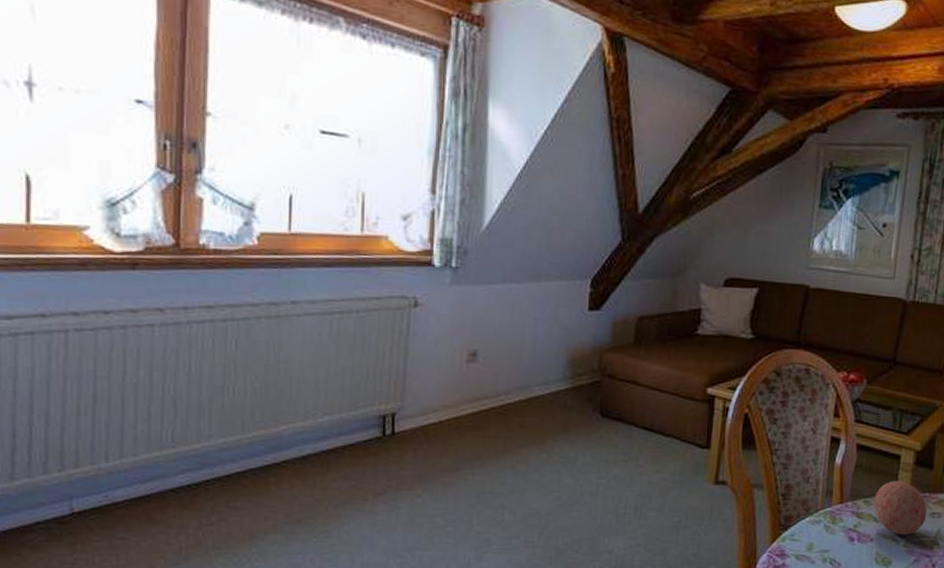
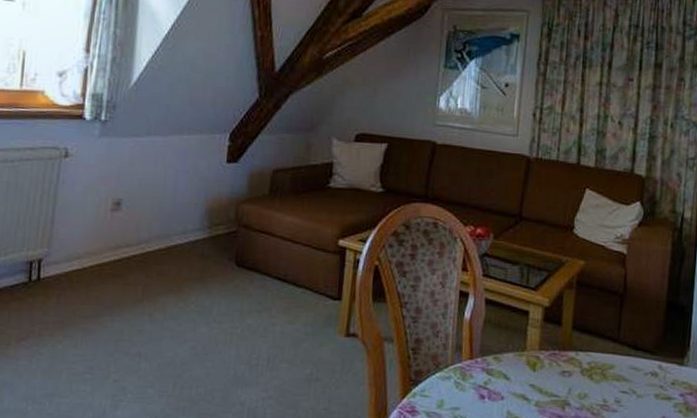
decorative ball: present [873,481,928,535] -> none [503,337,558,394]

